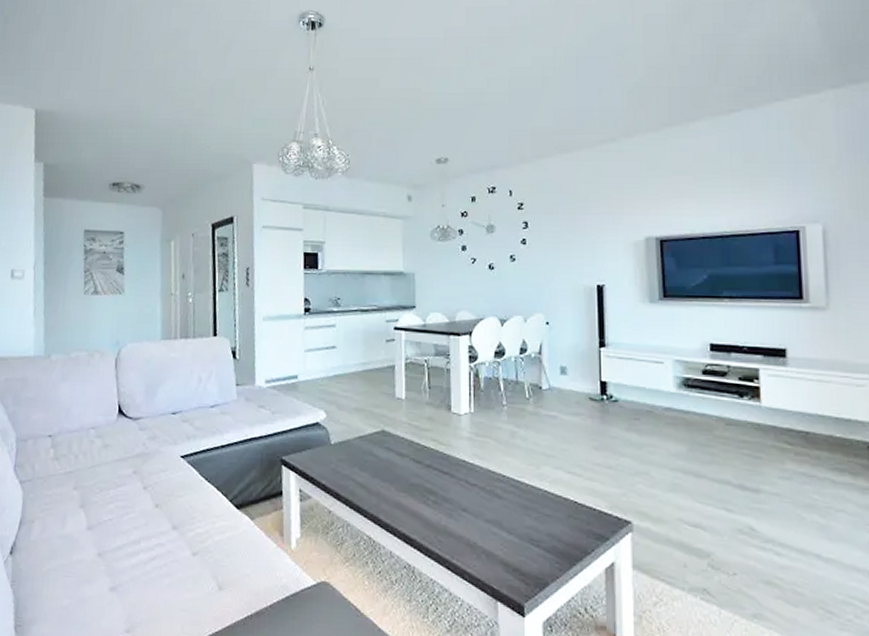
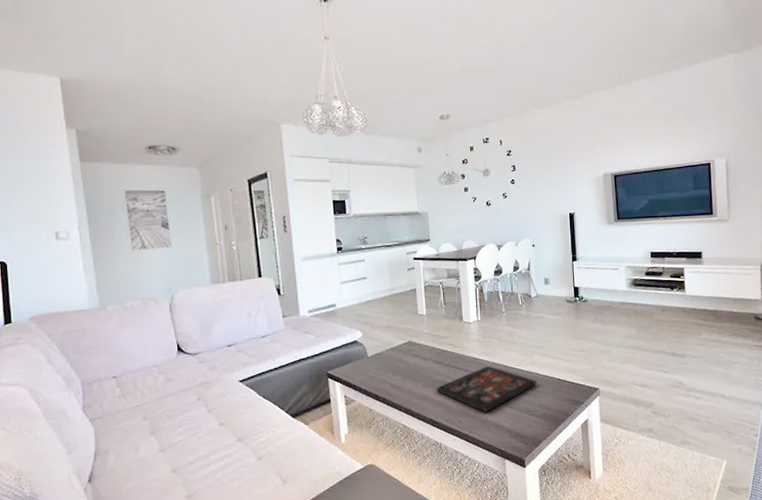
decorative tray: none [412,472,546,535] -> present [436,365,538,413]

